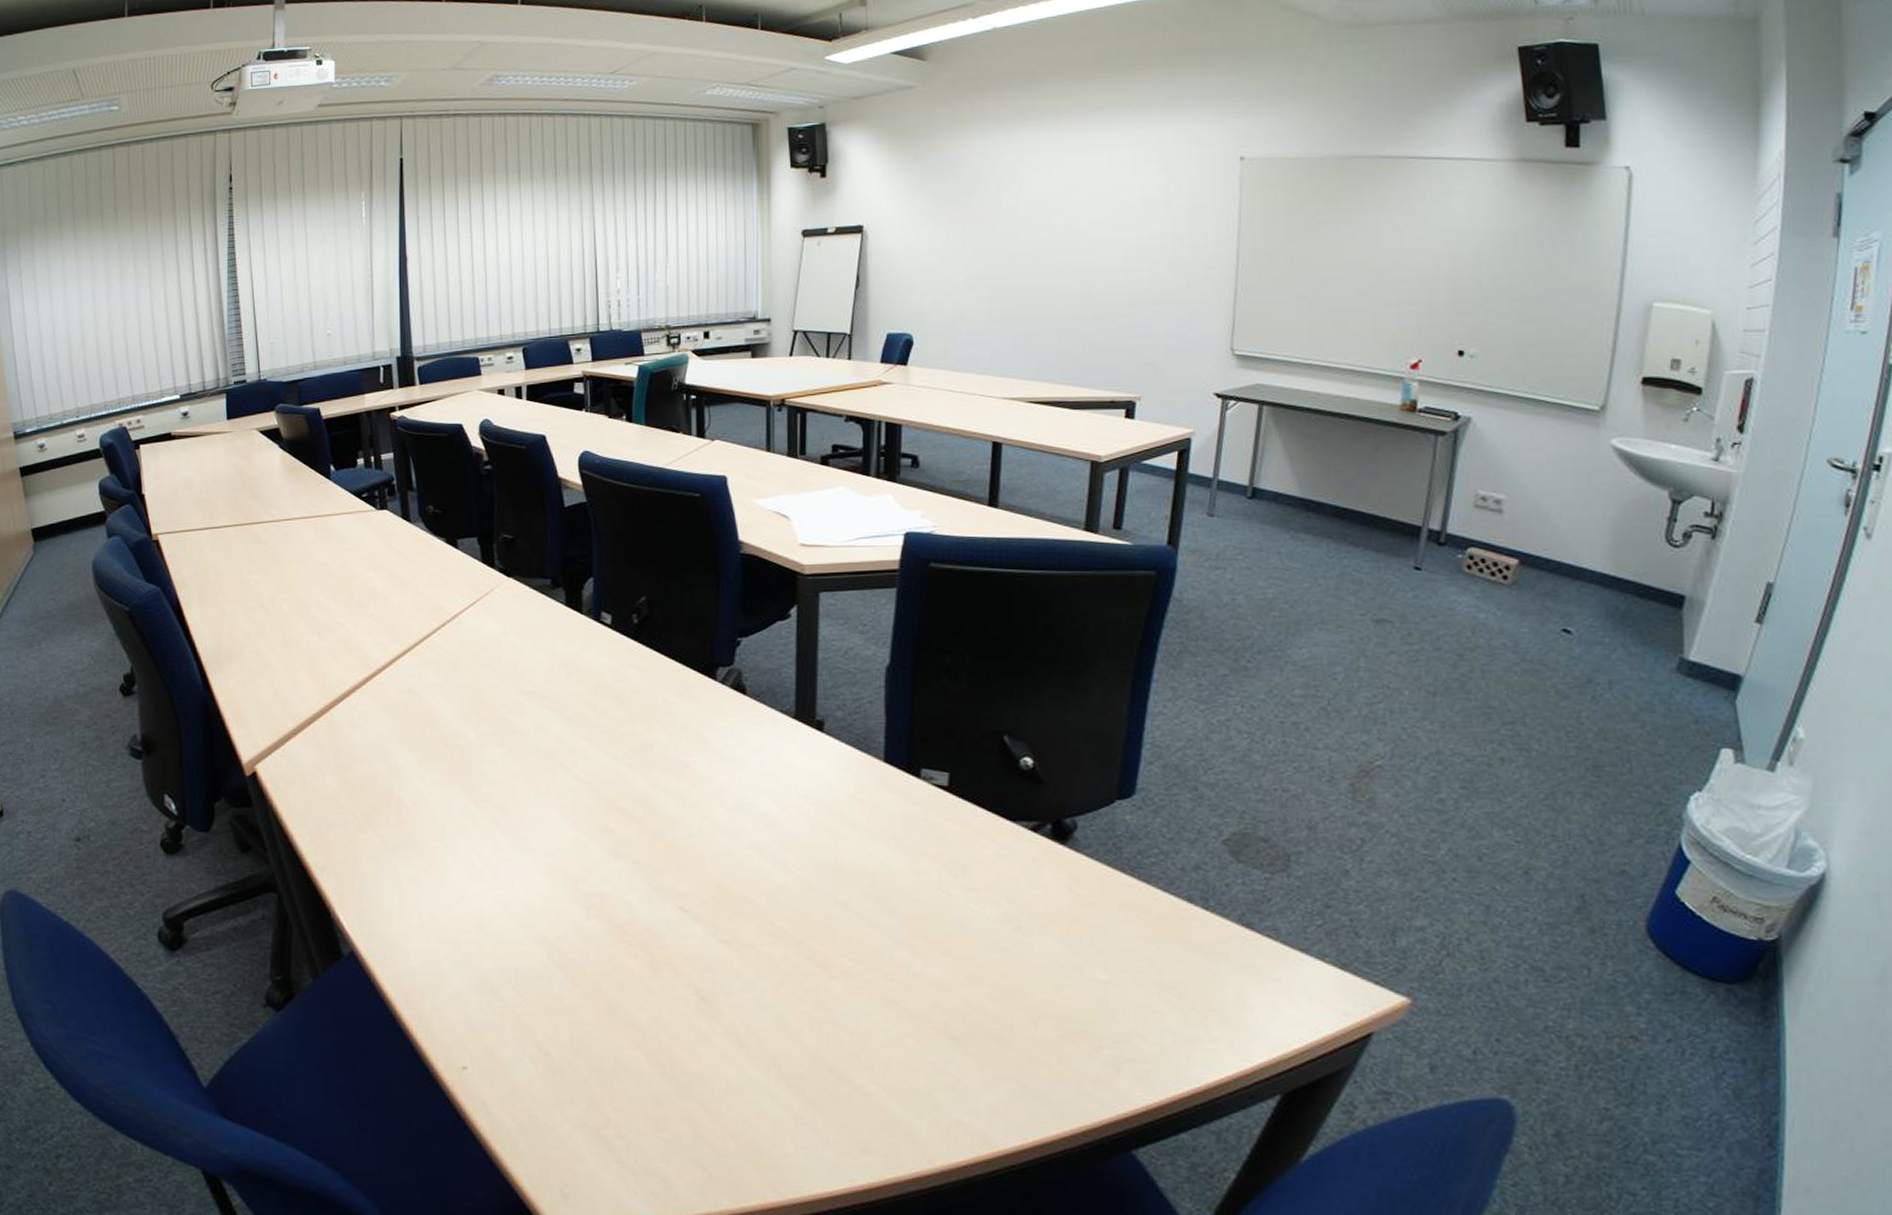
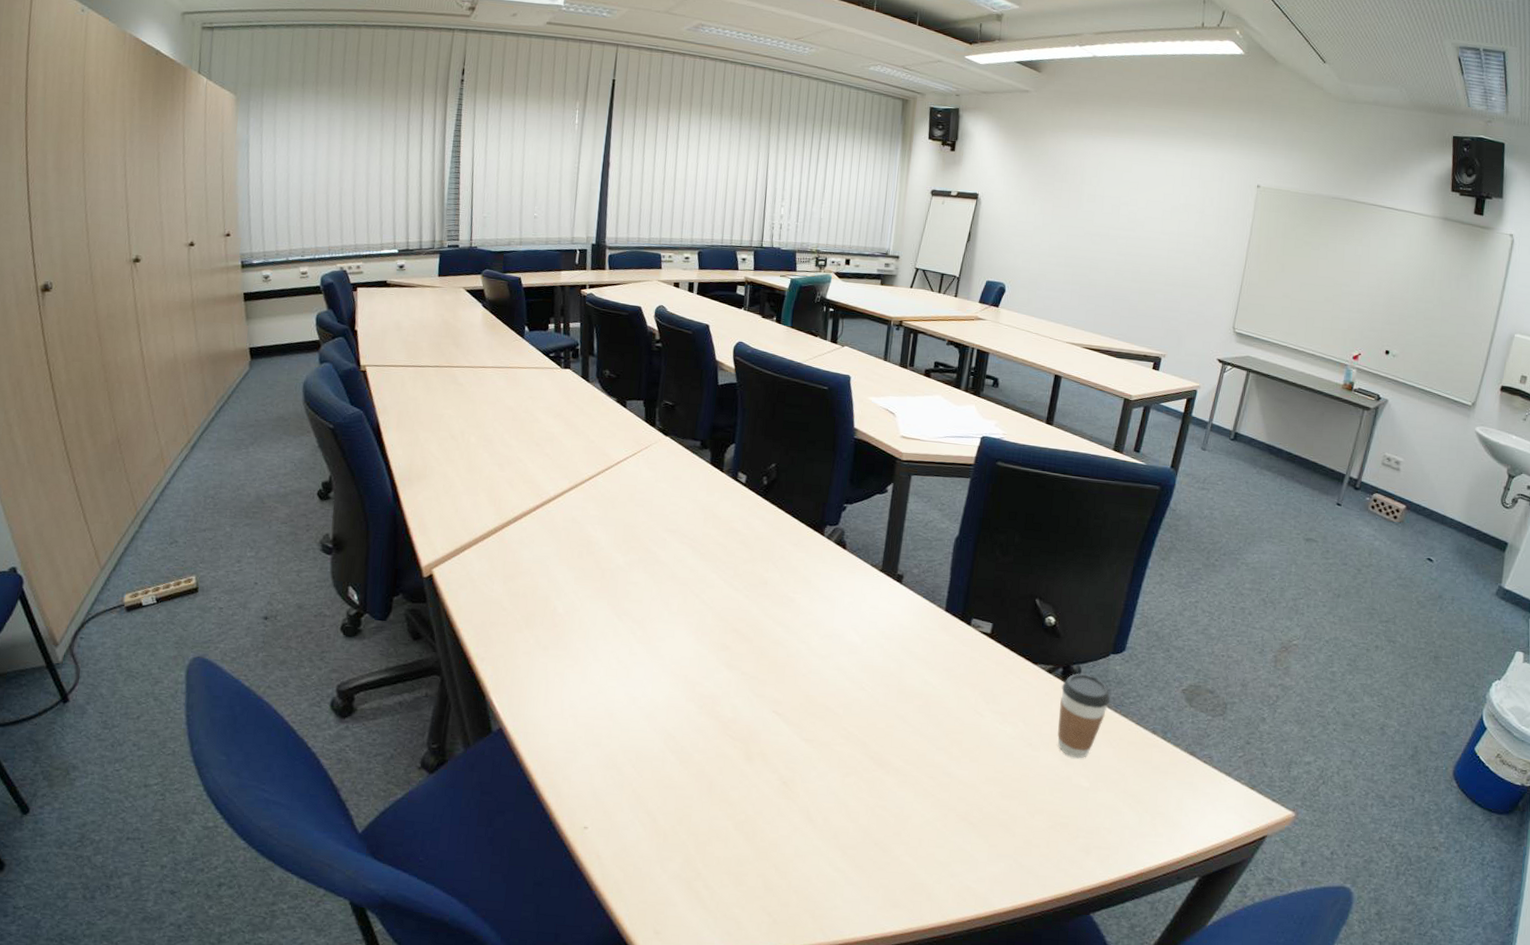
coffee cup: none [1052,828,1123,943] -> present [1057,673,1111,759]

